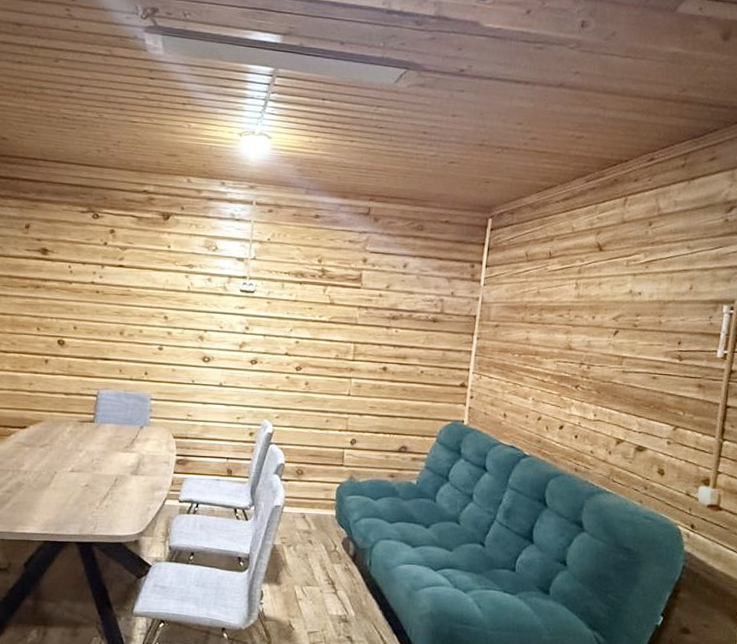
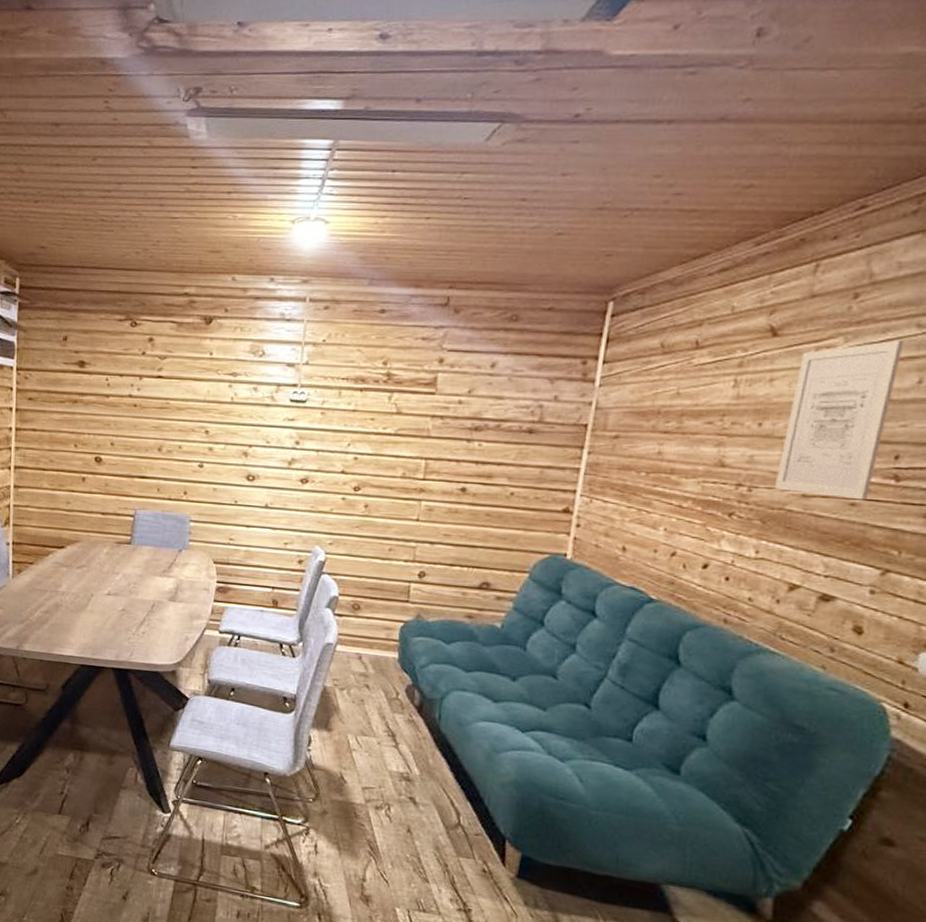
wall art: none [604,257,681,375] -> present [774,339,905,501]

